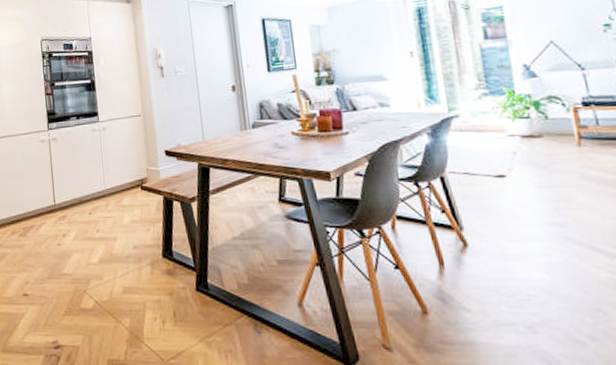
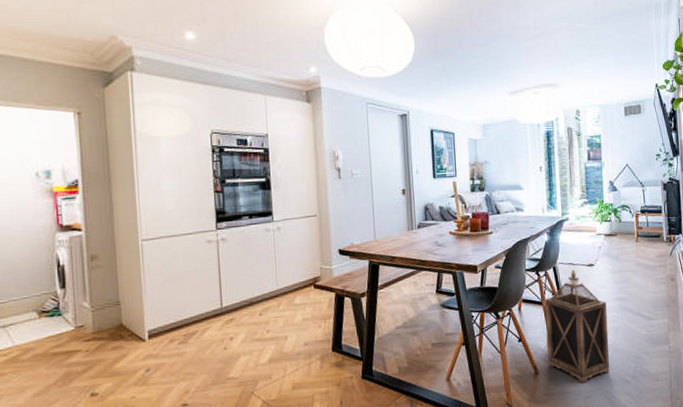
lantern: none [430,181,547,335] -> present [545,270,610,383]

